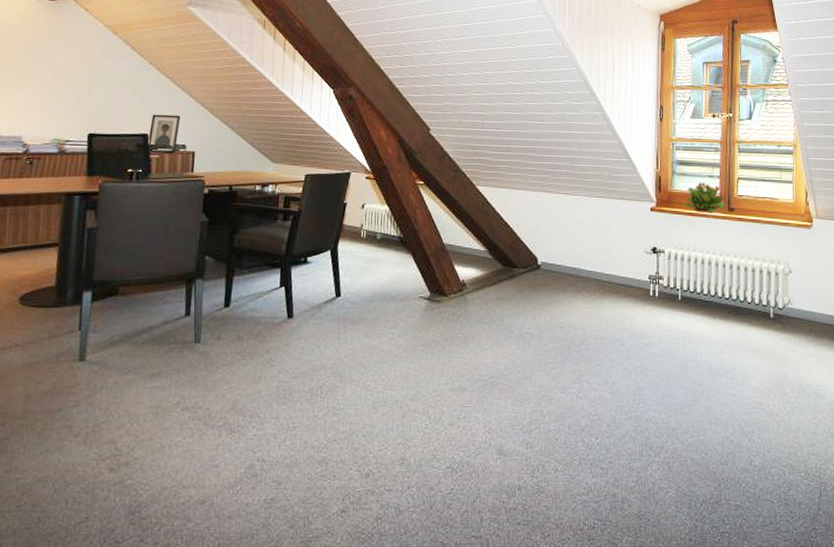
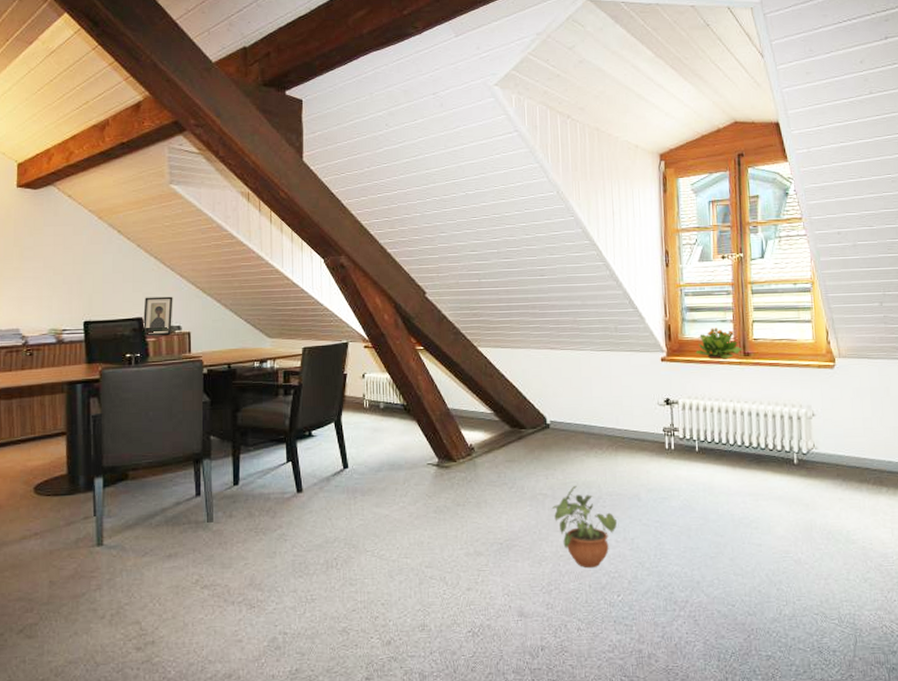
potted plant: none [537,327,599,409] -> present [551,486,617,567]

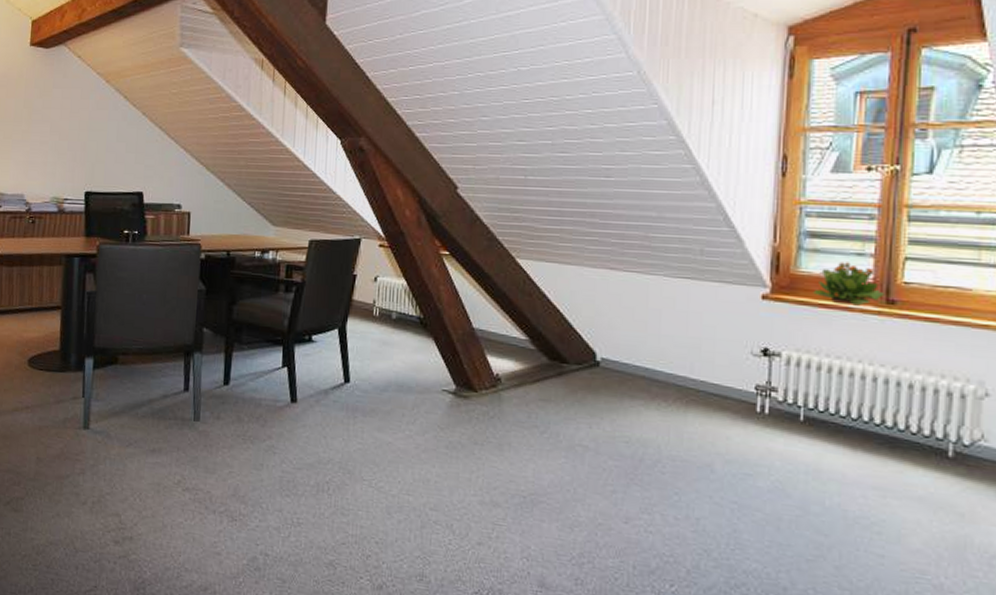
picture frame: present [142,296,173,336] -> none [142,170,175,214]
potted plant: present [551,486,617,567] -> none [593,442,678,545]

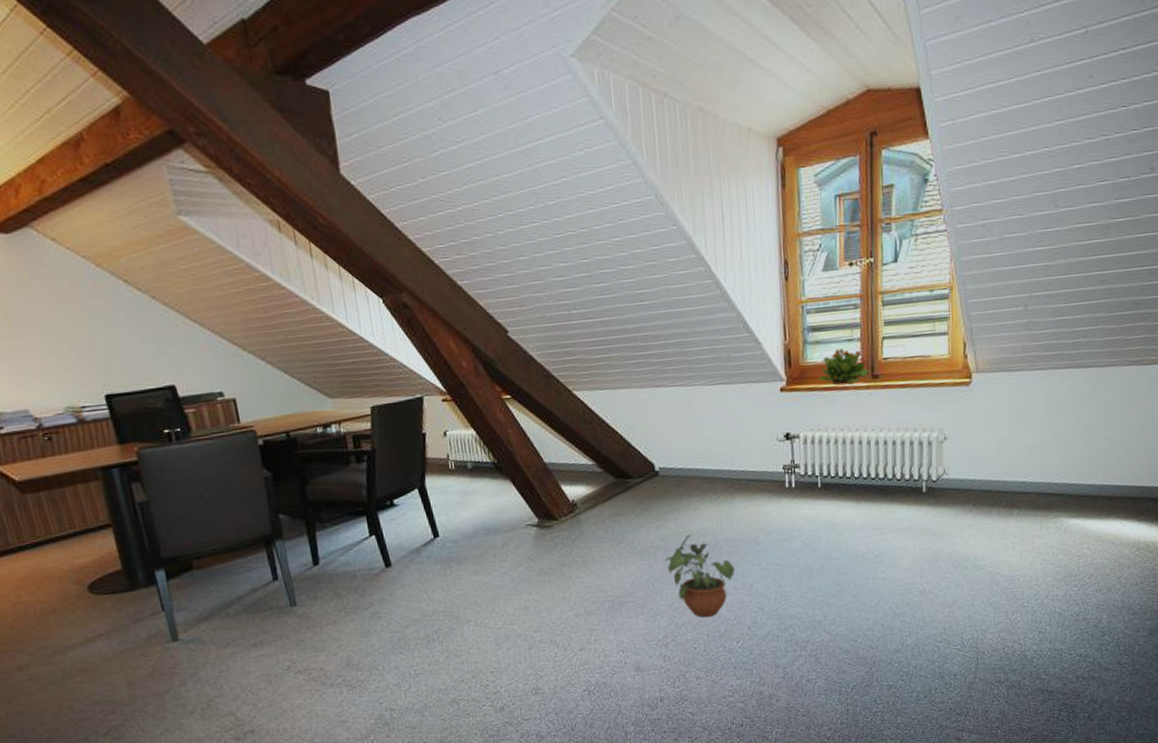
potted plant: none [593,442,678,545] -> present [664,535,735,617]

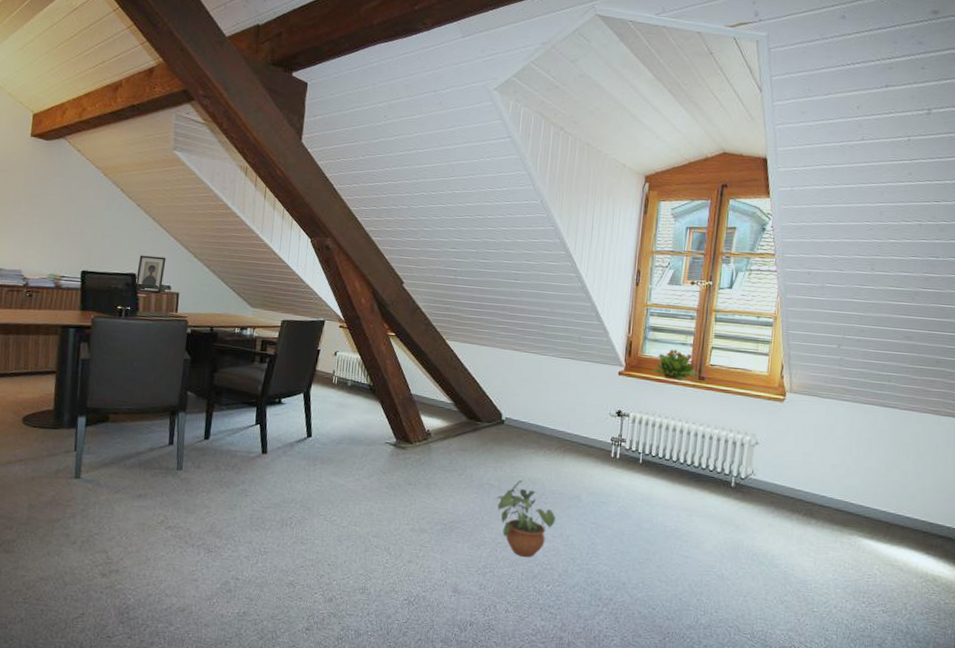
picture frame: none [173,357,213,406] -> present [134,255,166,294]

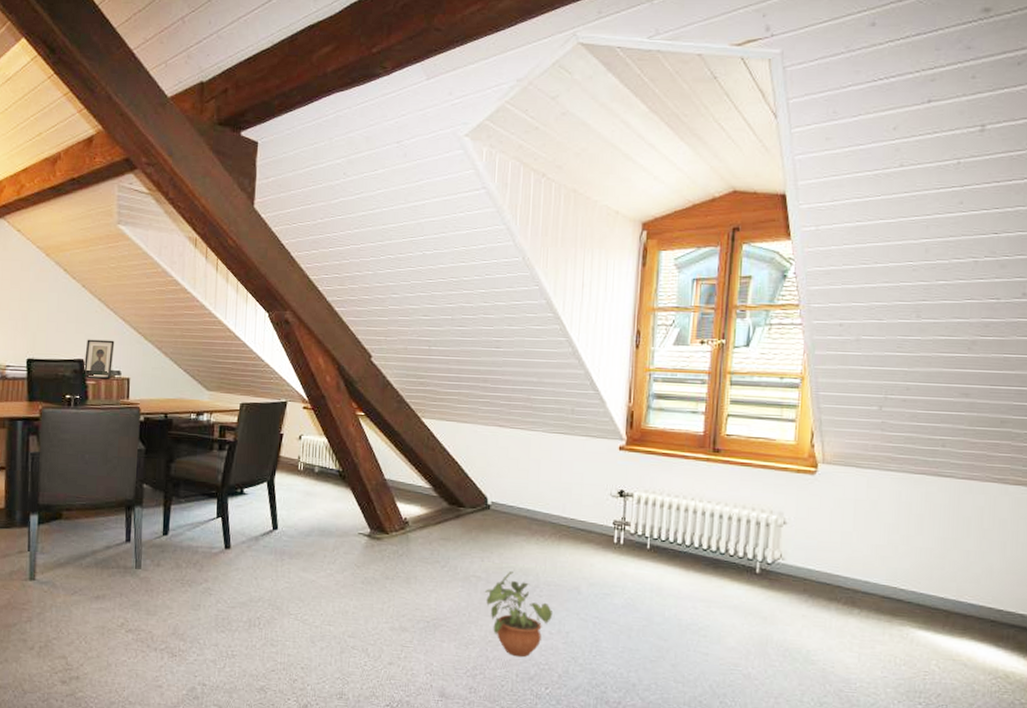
potted flower: present [652,349,698,381] -> none [658,418,712,454]

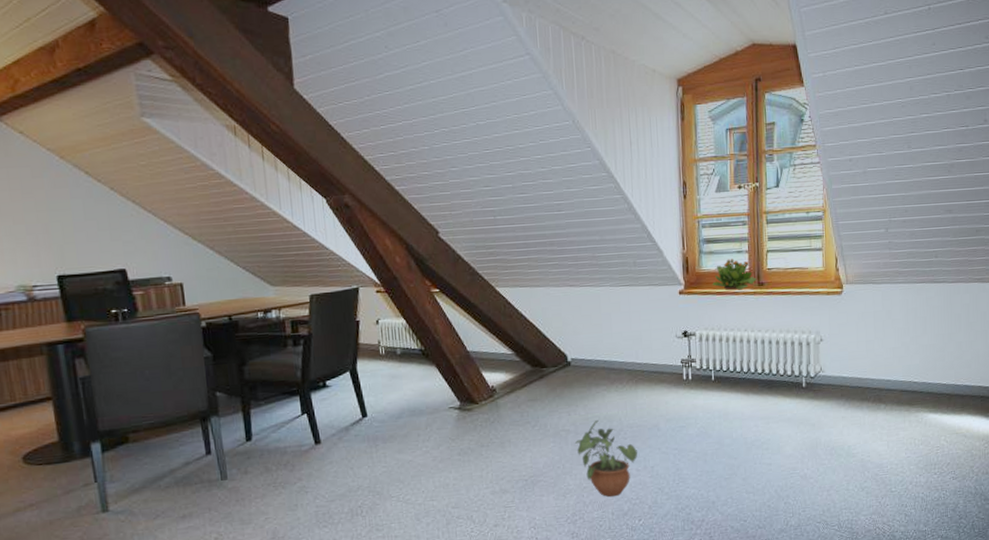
picture frame: present [83,339,115,380] -> none [126,244,161,289]
potted flower: none [658,418,712,454] -> present [712,259,757,291]

